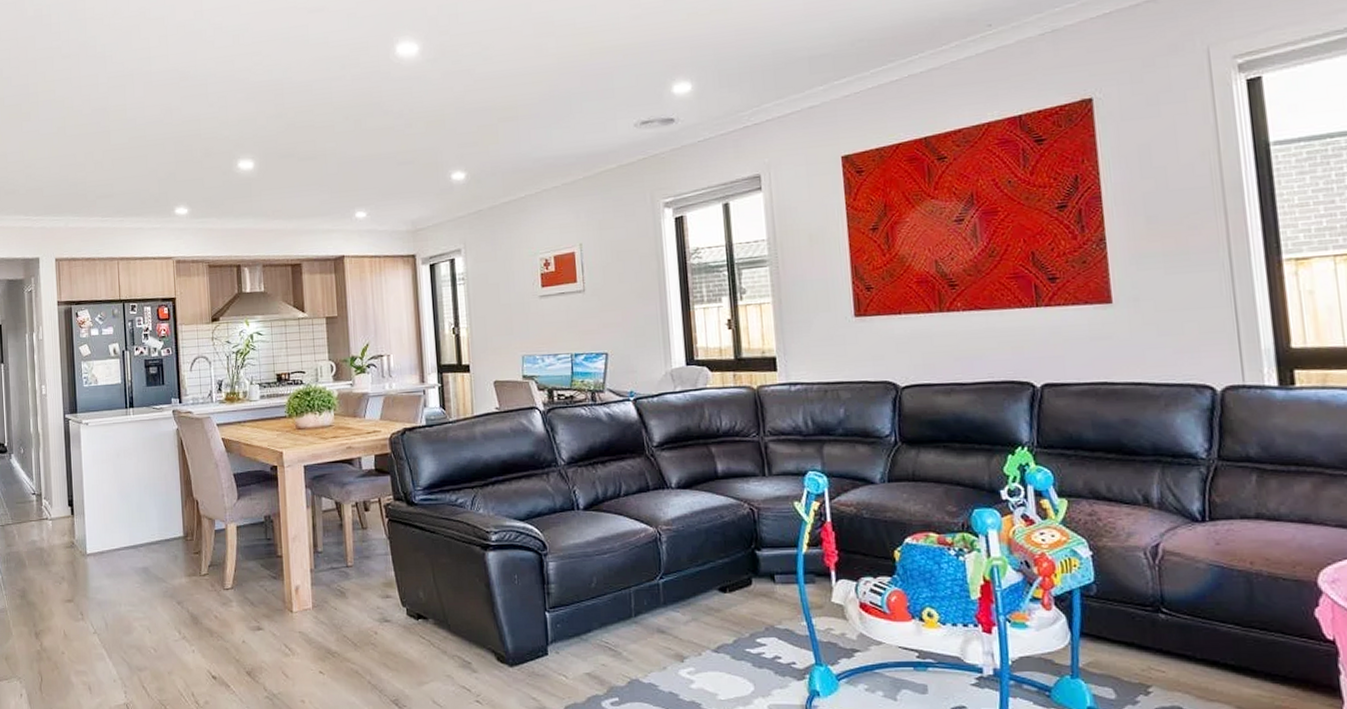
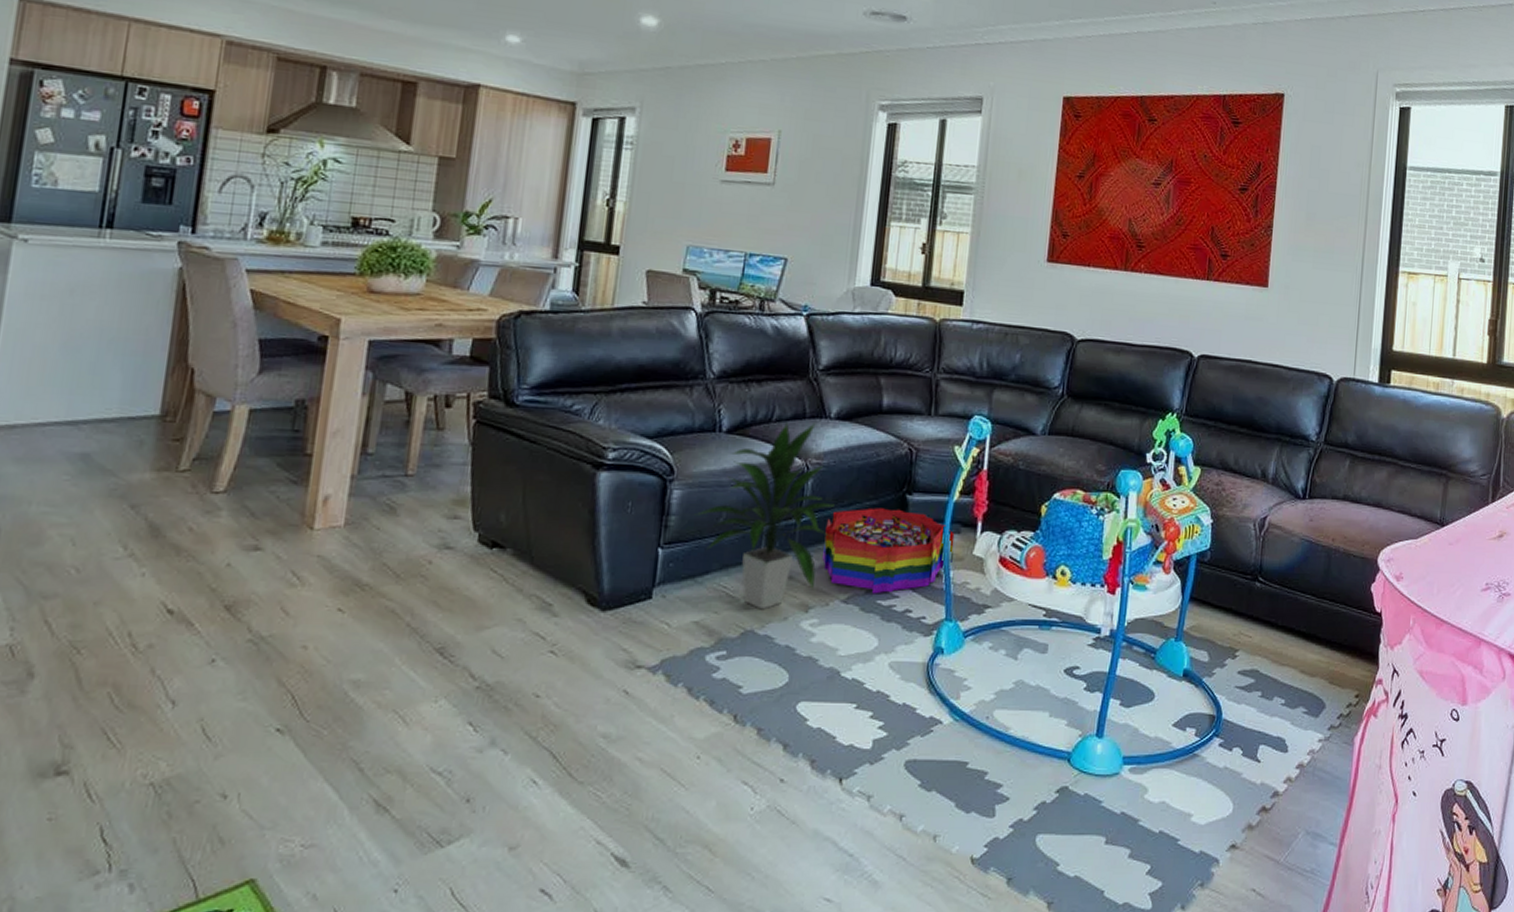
indoor plant: none [570,493,690,661] -> present [695,422,835,610]
storage bin: none [685,564,812,643] -> present [821,507,955,594]

